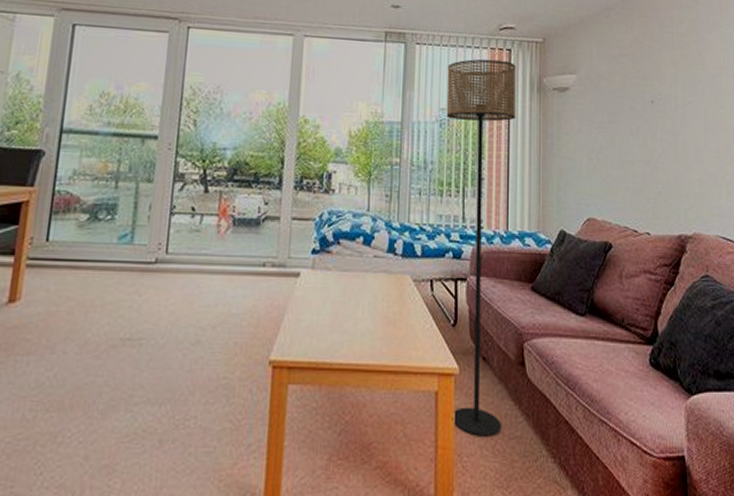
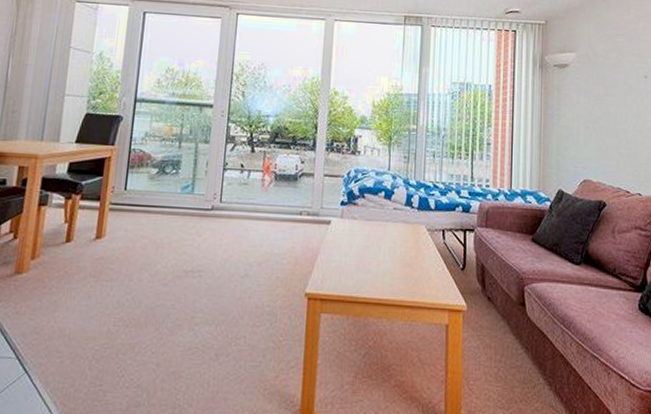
floor lamp: present [446,59,516,437] -> none [457,39,520,365]

